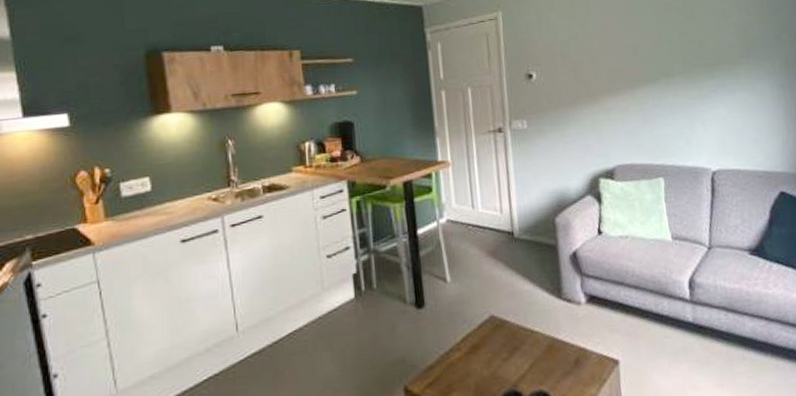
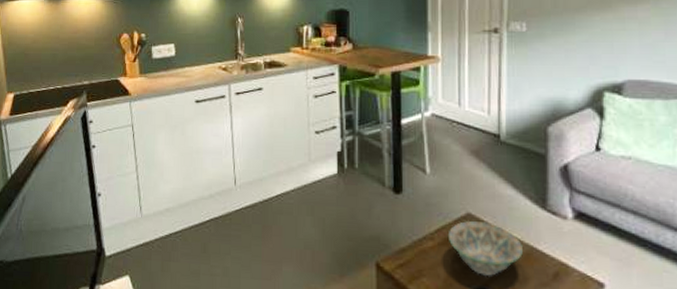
decorative bowl: none [473,321,546,378] -> present [447,220,523,277]

